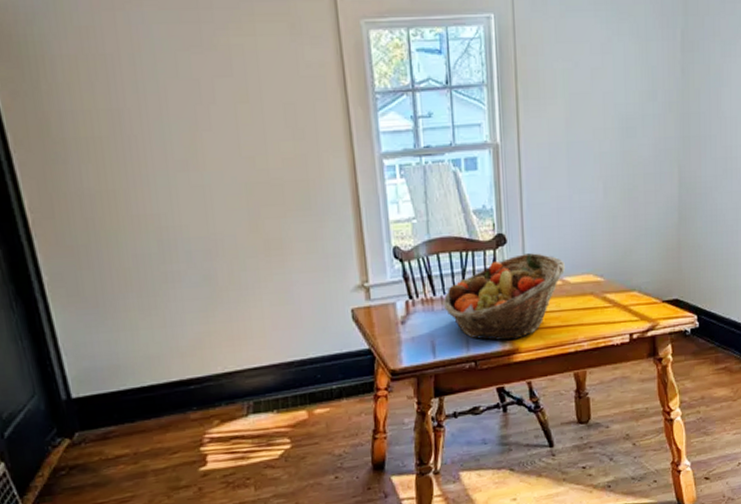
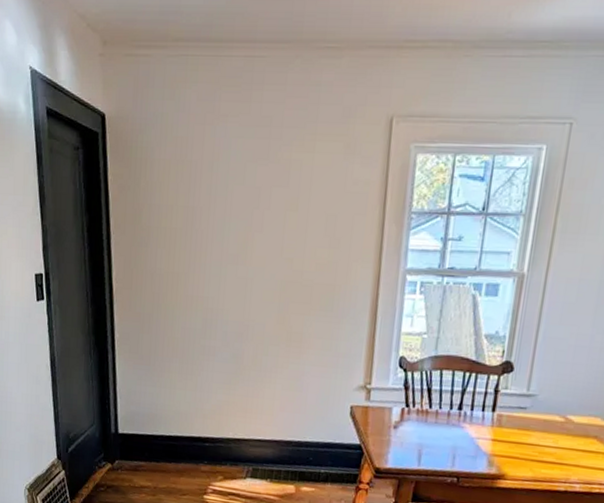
fruit basket: present [443,253,566,341] -> none [437,384,573,466]

